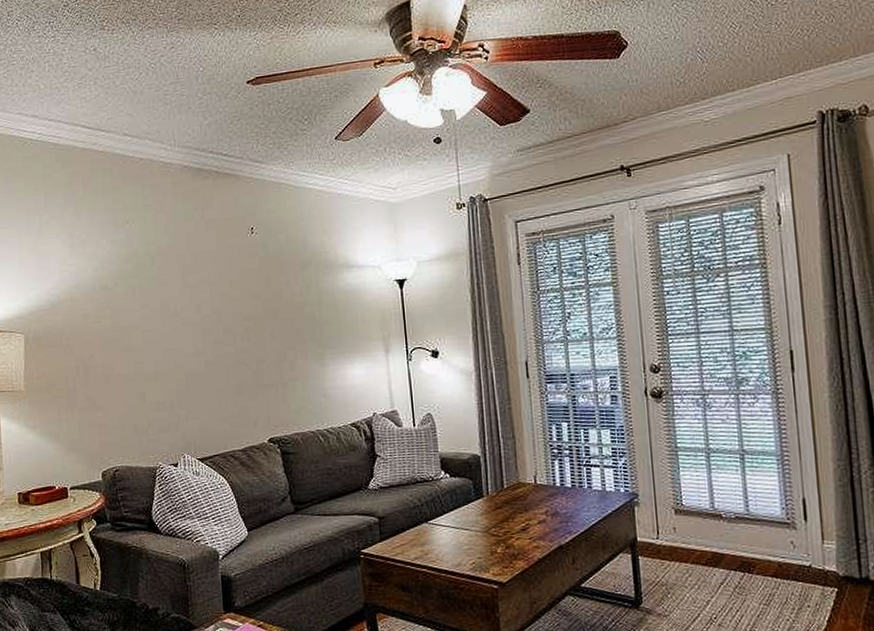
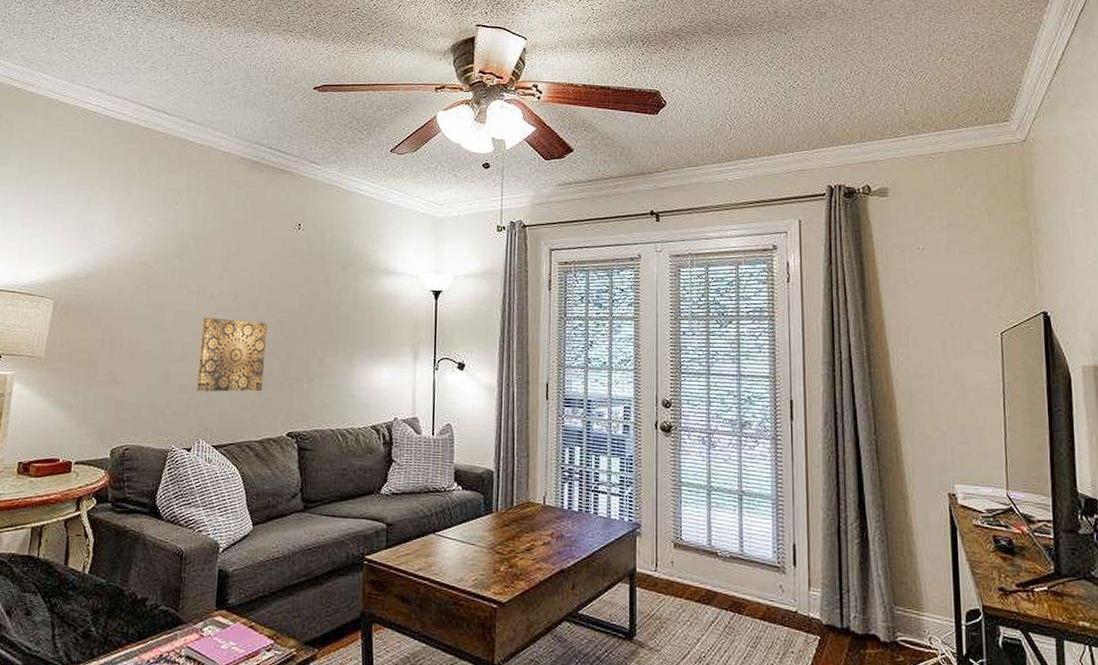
wall art: none [169,332,238,409] -> present [197,317,268,392]

